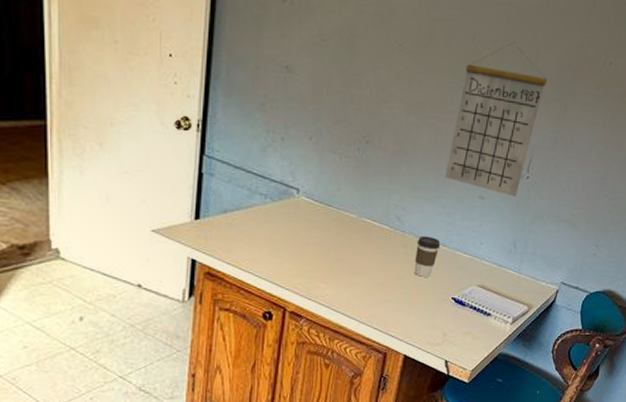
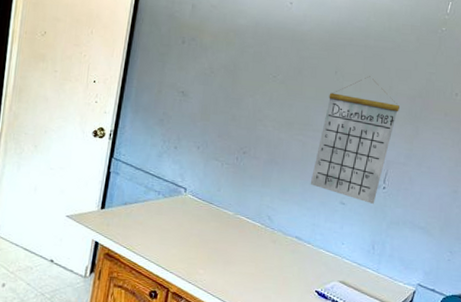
coffee cup: present [414,235,441,277] -> none [281,233,306,270]

